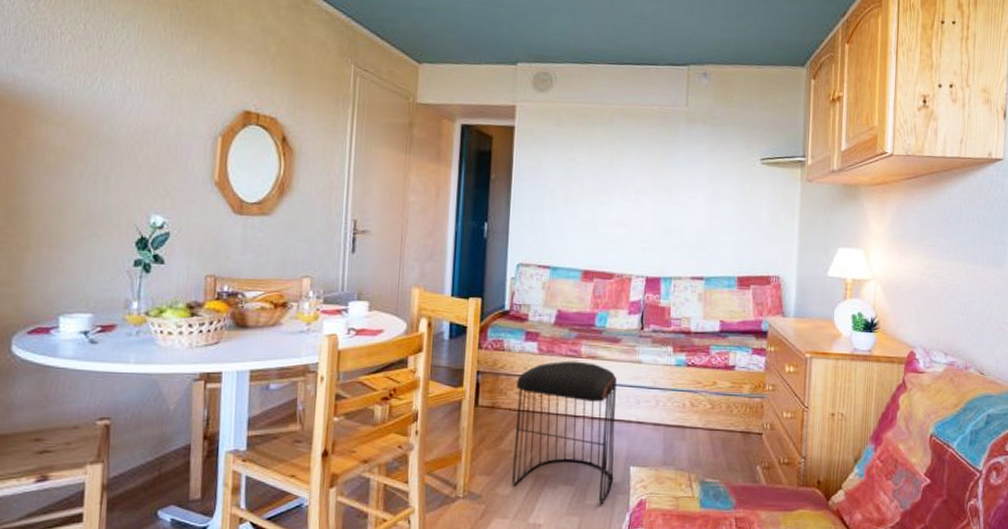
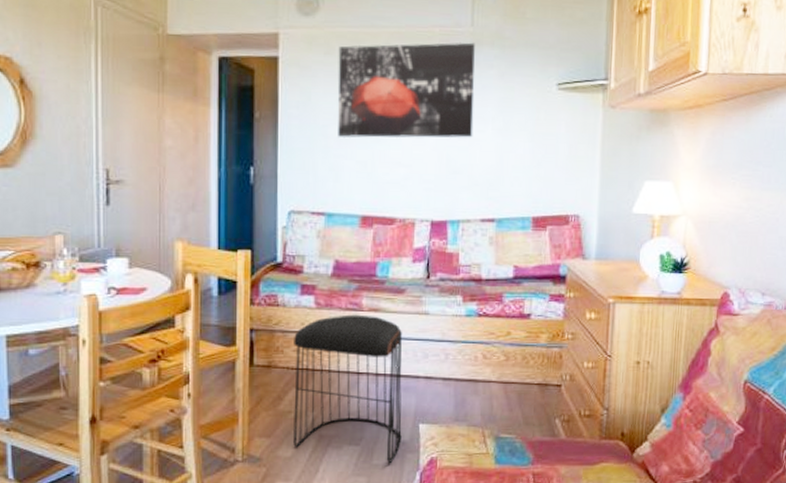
wall art: none [565,118,689,204] -> present [337,42,475,139]

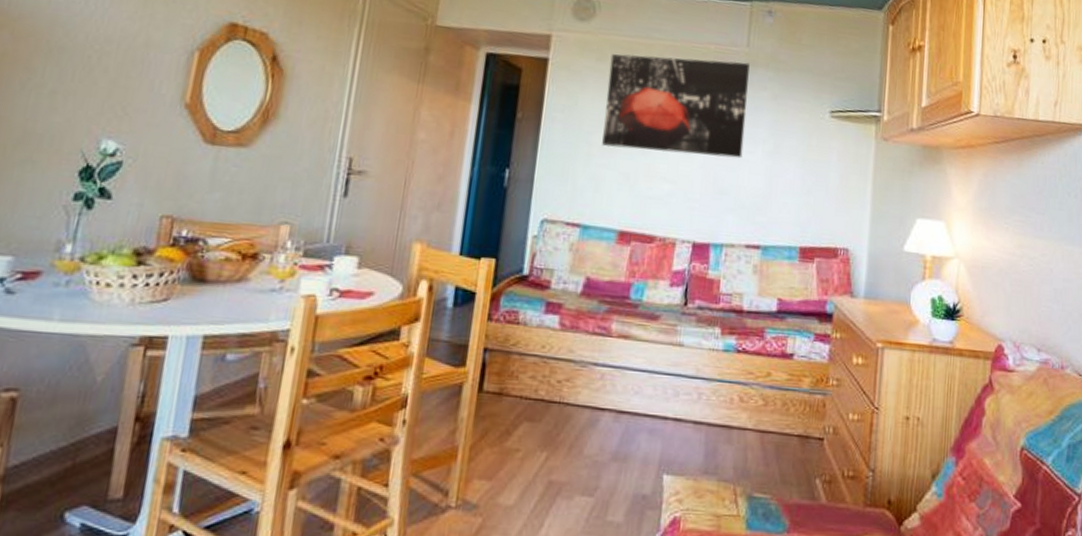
stool: present [293,314,402,464] -> none [517,339,653,522]

